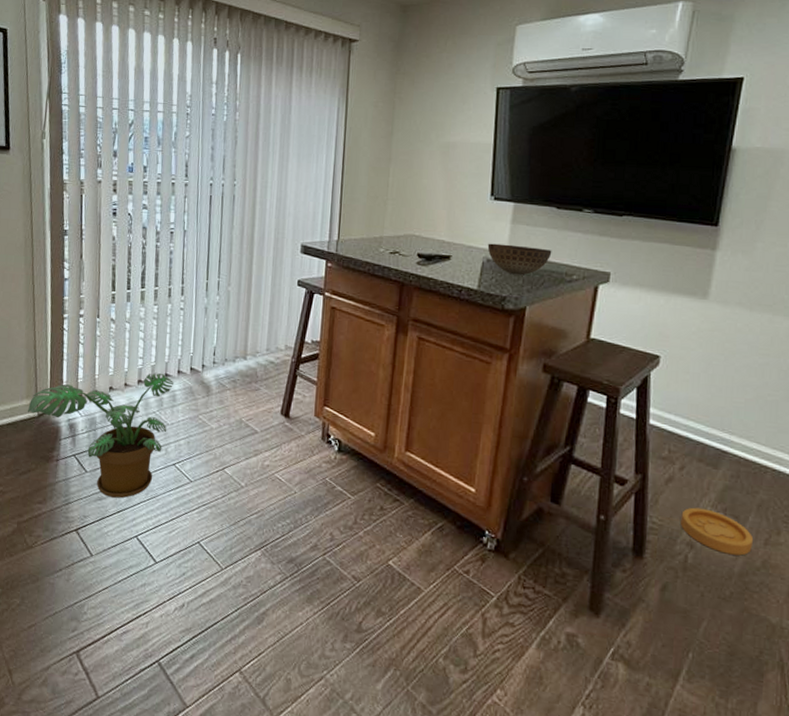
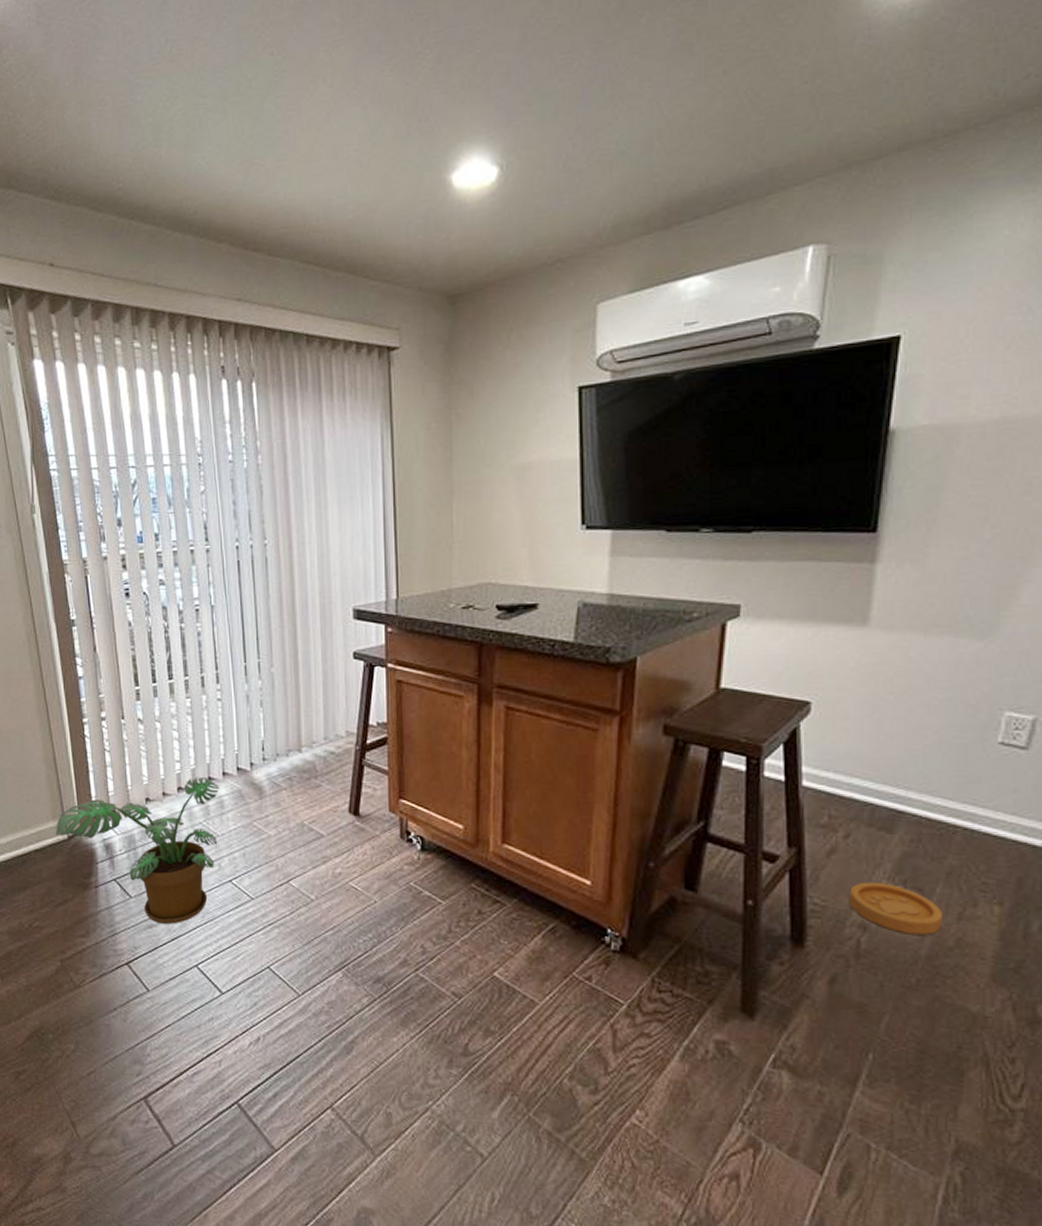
bowl: present [487,243,552,276] -> none [582,582,664,620]

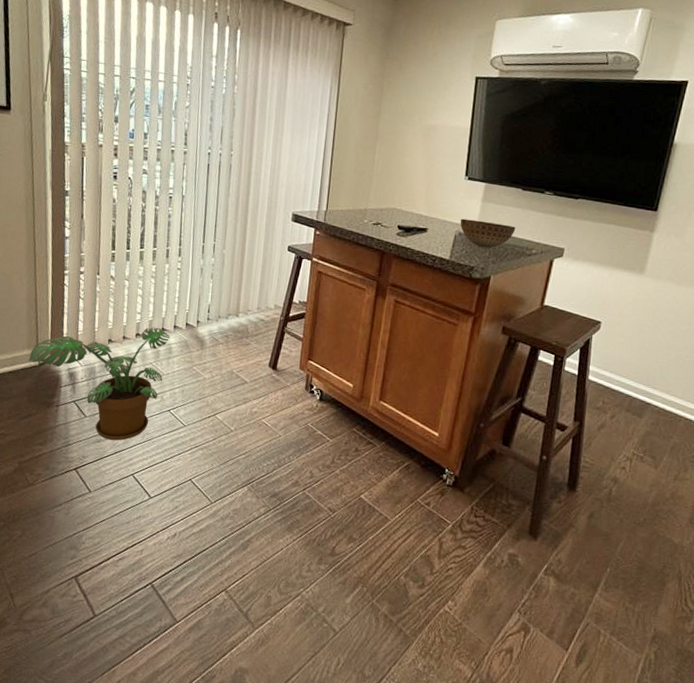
bowl: none [582,582,664,620] -> present [460,218,516,248]
pet bowl: present [849,882,944,935] -> none [608,449,666,489]

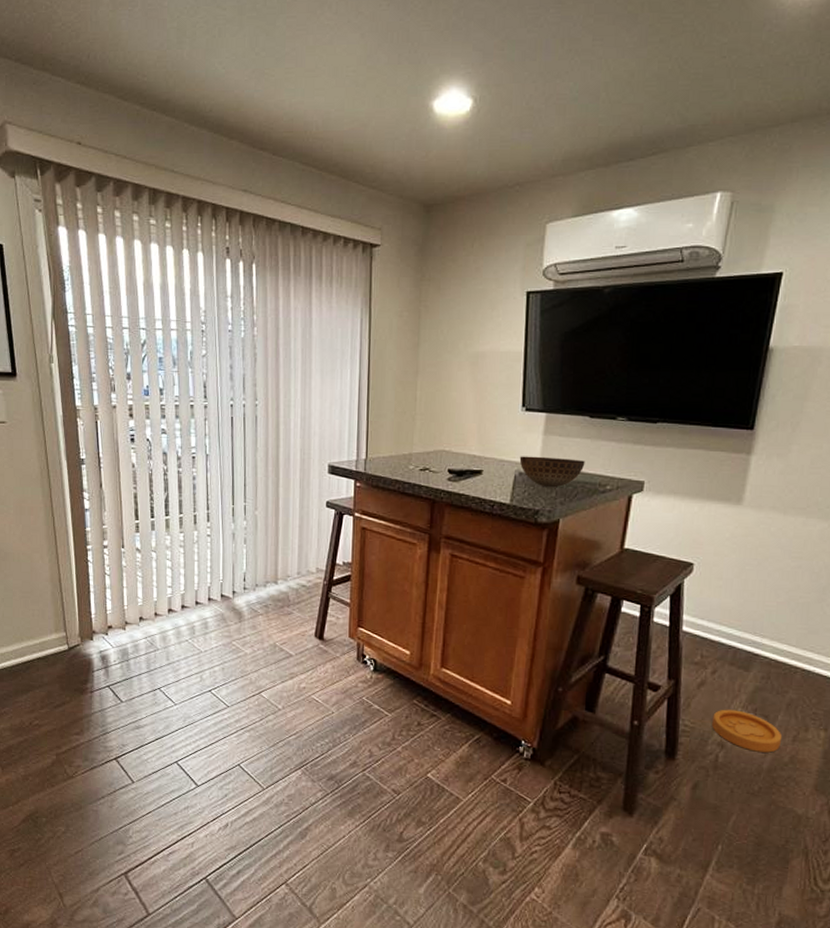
potted plant: present [28,327,171,441] -> none [57,601,205,726]
pet bowl: none [608,449,666,489] -> present [712,709,783,753]

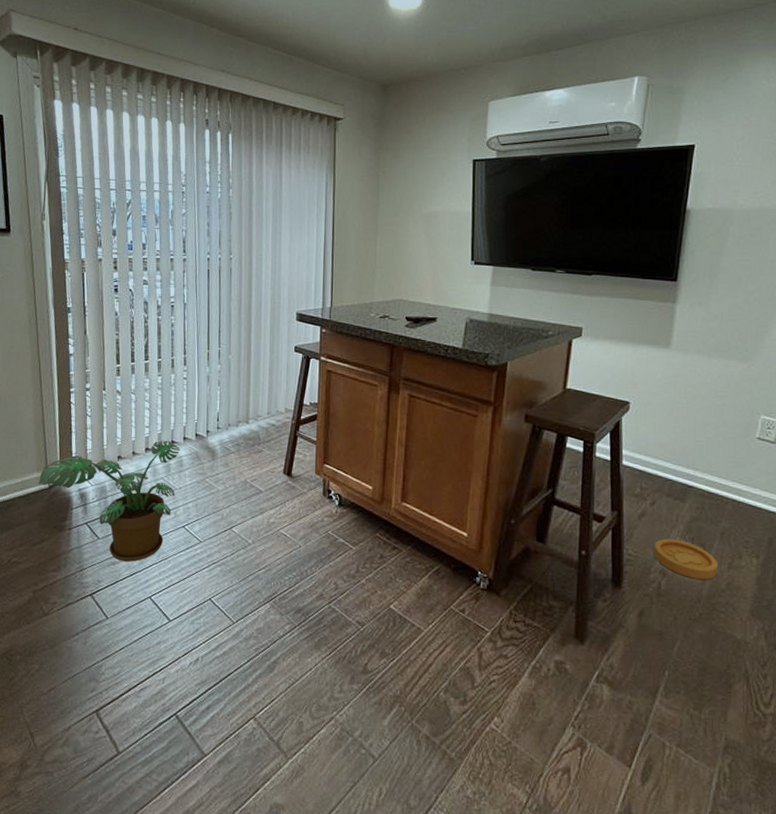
potted plant: none [57,601,205,726] -> present [38,441,181,562]
bowl: present [519,456,585,488] -> none [470,304,529,333]

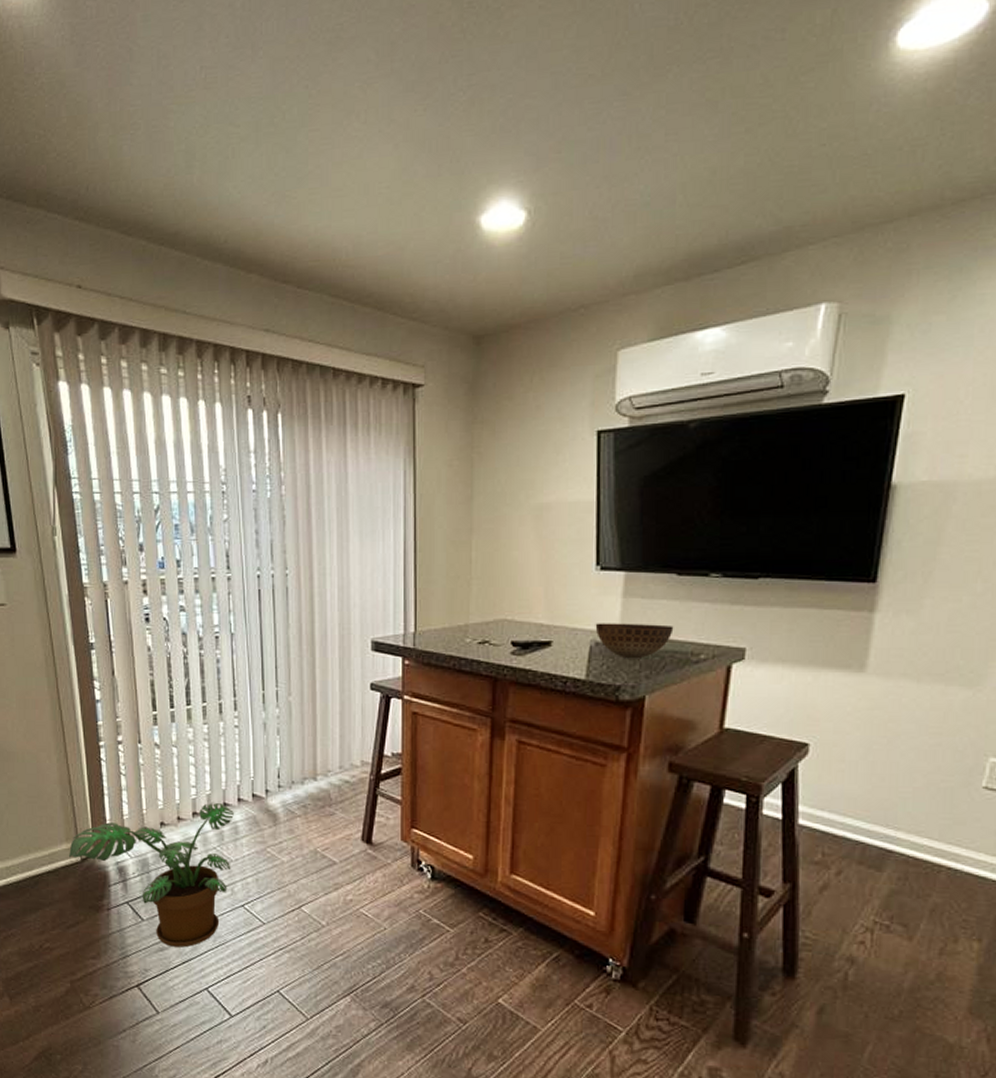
bowl: none [470,304,529,333] -> present [595,623,674,659]
pet bowl: present [654,538,719,580] -> none [839,917,926,969]

